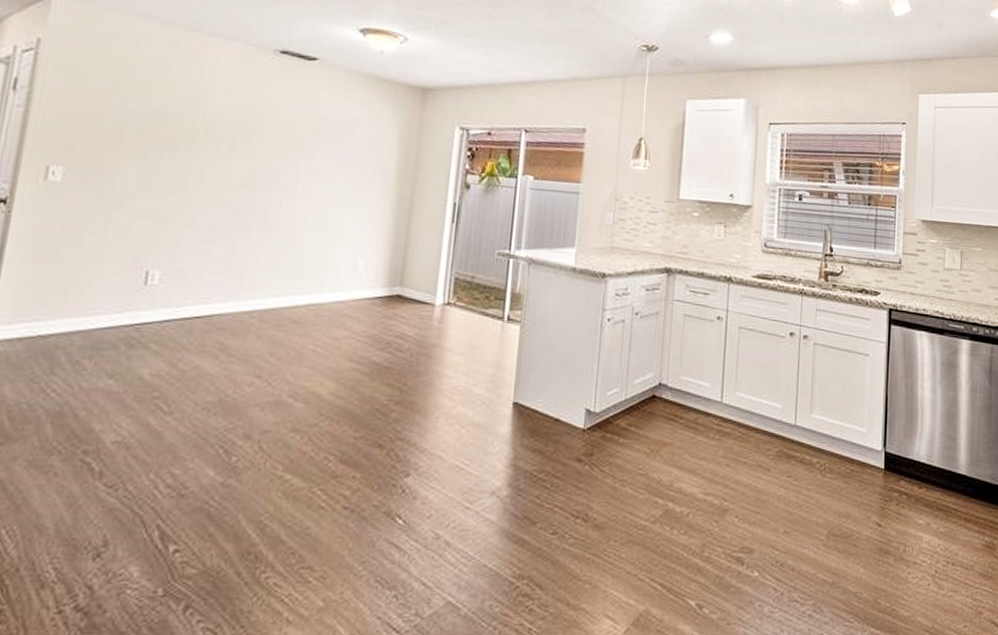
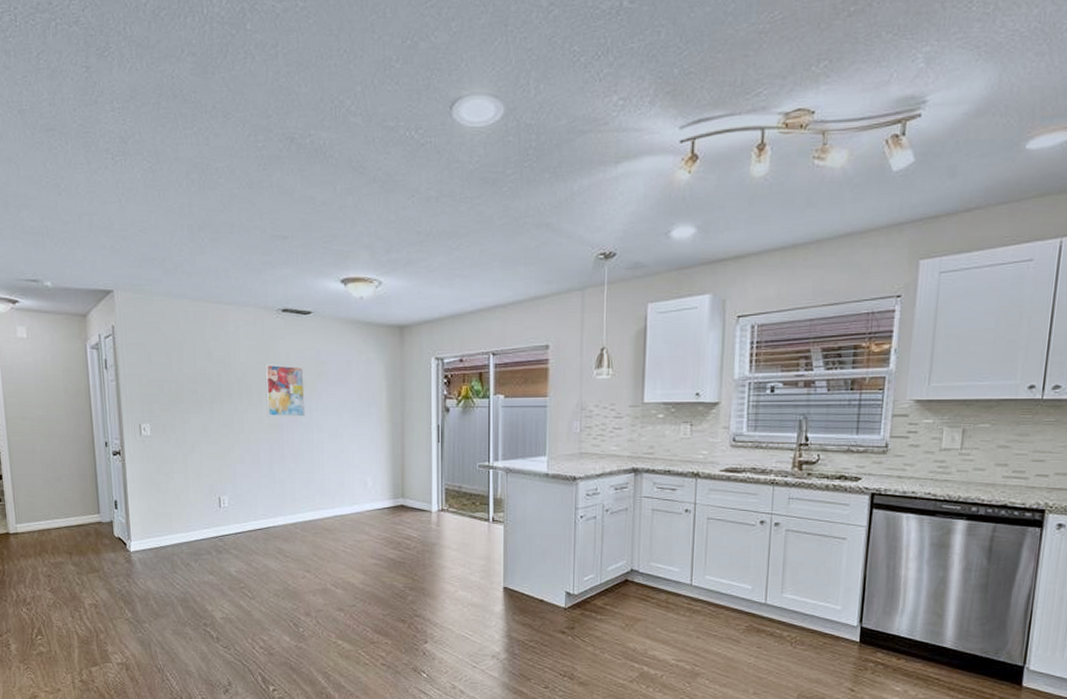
wall art: none [237,110,297,179] -> present [265,364,305,418]

